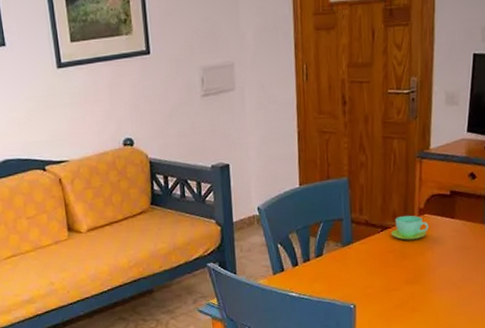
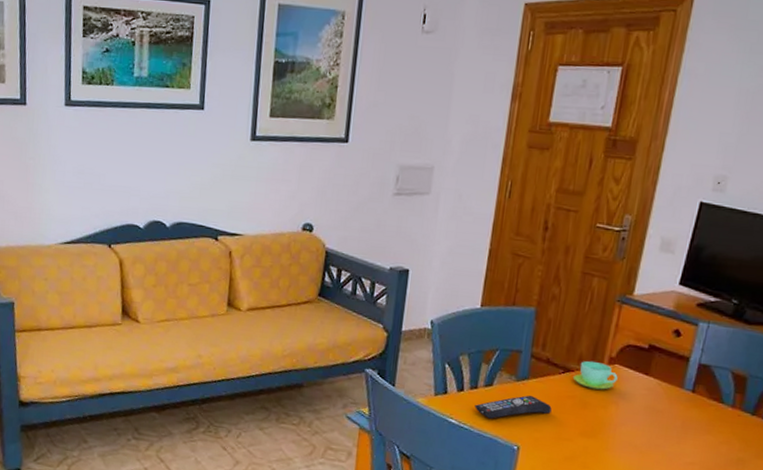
remote control: none [310,257,377,286] -> present [475,395,552,419]

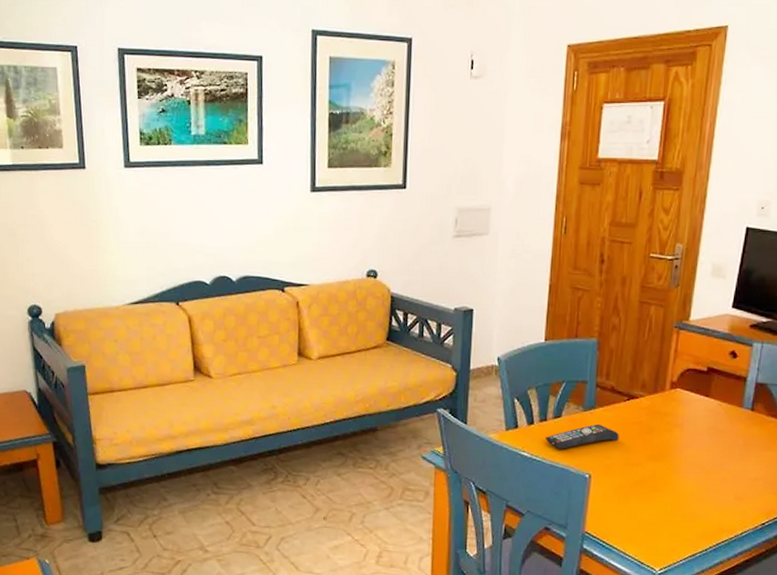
cup: present [572,361,618,390] -> none [637,386,680,414]

